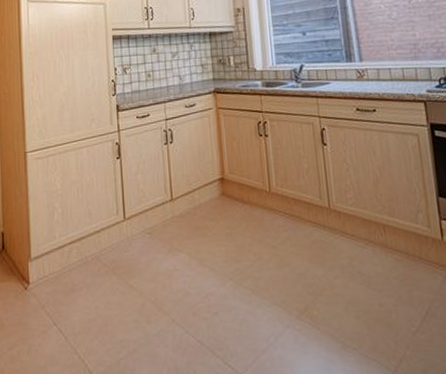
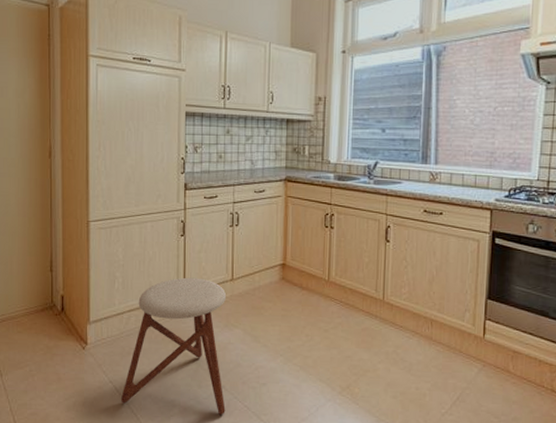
stool: none [67,201,178,353] -> present [121,277,227,415]

